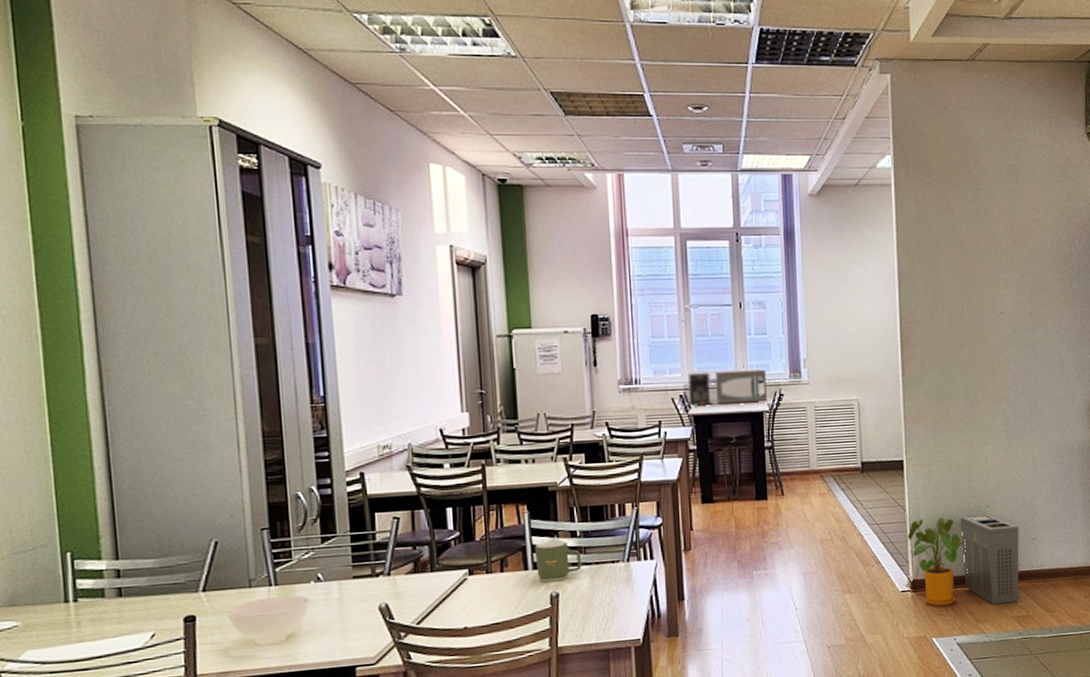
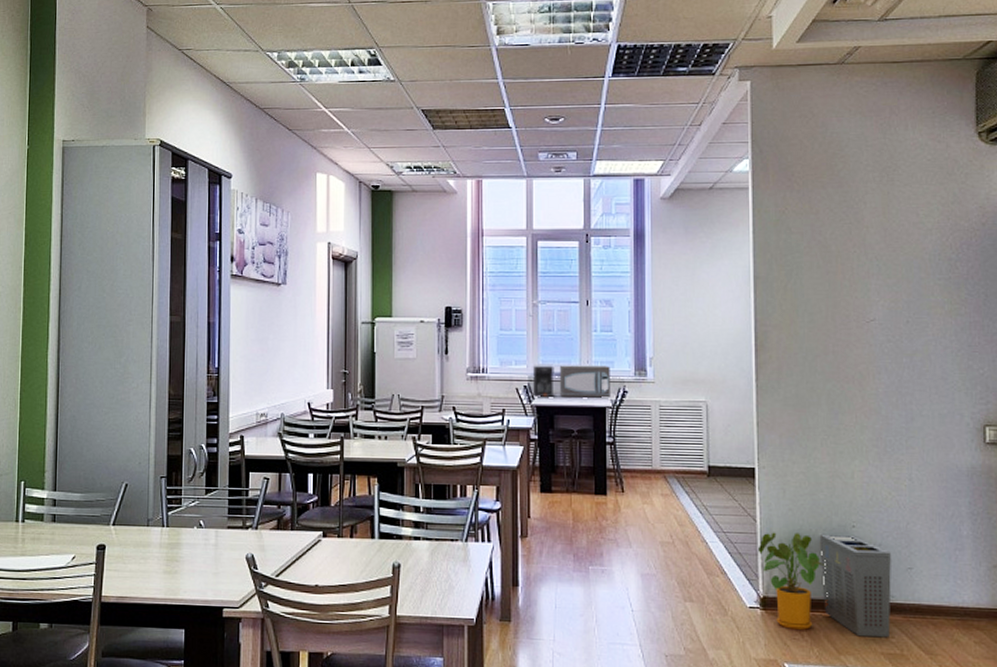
bowl: present [226,595,311,646] -> none [129,536,193,578]
mug: present [534,540,582,582] -> none [381,513,423,553]

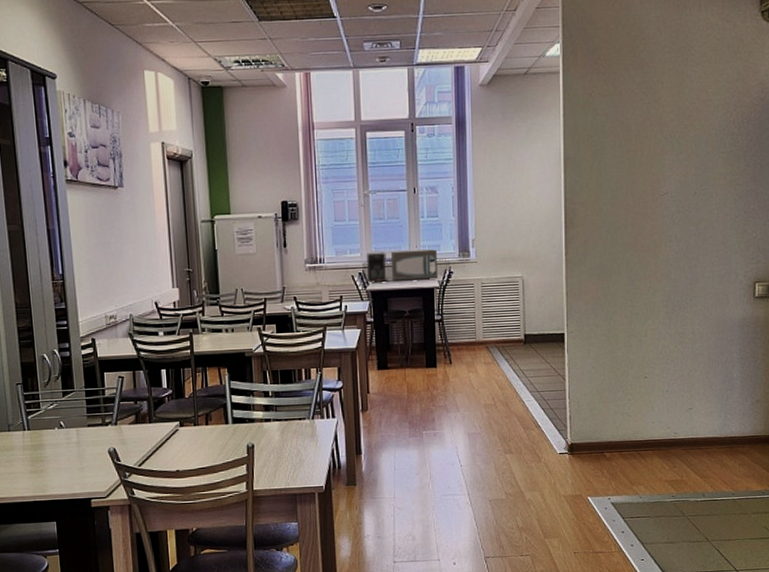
house plant: present [757,532,827,630] -> none [566,387,624,468]
recycling bin: present [819,534,891,638] -> none [617,384,675,469]

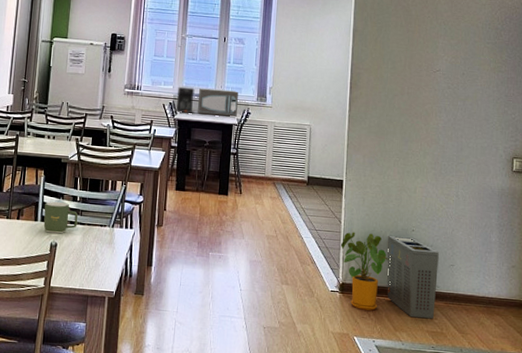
mug: none [233,399,274,435] -> present [43,201,78,234]
house plant: none [566,387,624,468] -> present [340,232,392,311]
recycling bin: none [617,384,675,469] -> present [387,235,439,319]

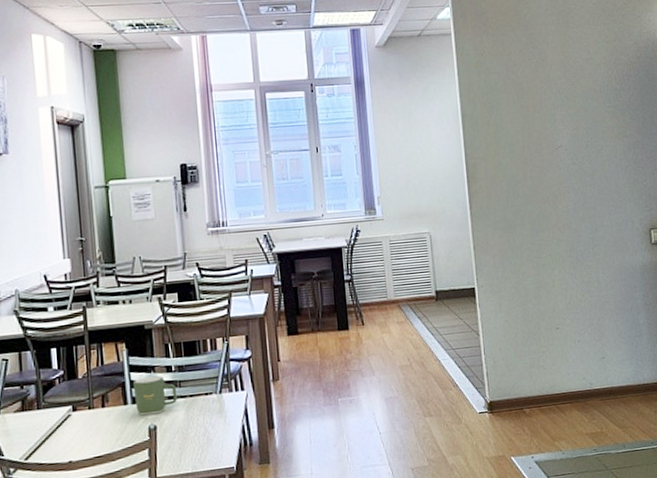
coffee maker: present [175,86,195,113] -> none [270,212,295,245]
microwave: present [198,88,238,117] -> none [296,208,345,242]
house plant: present [340,232,392,311] -> none [482,340,539,427]
recycling bin: present [387,235,439,319] -> none [531,335,592,423]

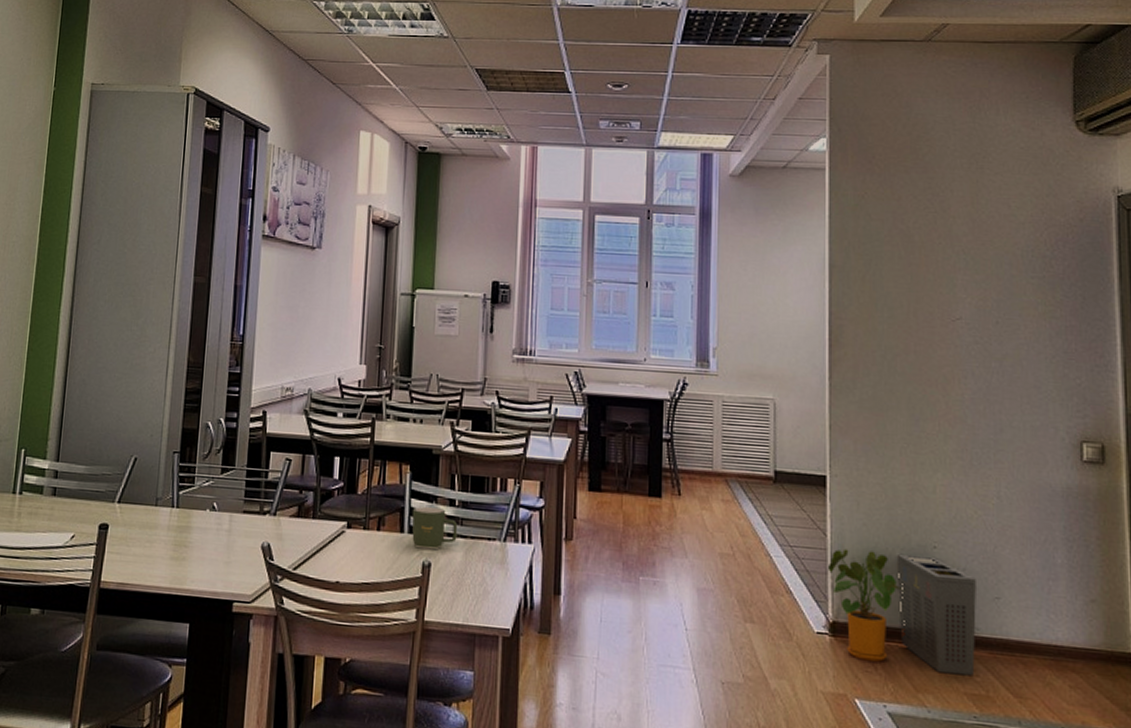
house plant: none [482,340,539,427] -> present [827,548,905,662]
recycling bin: none [531,335,592,423] -> present [896,554,976,676]

